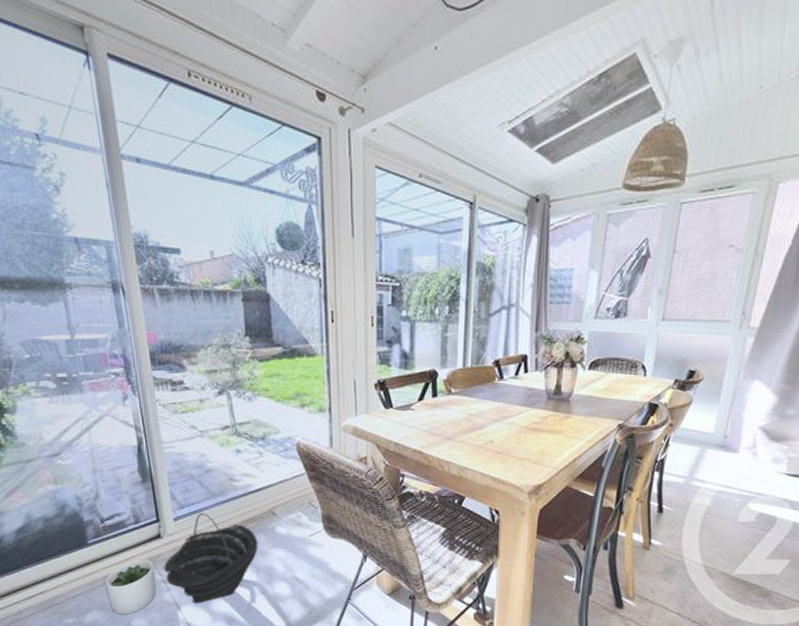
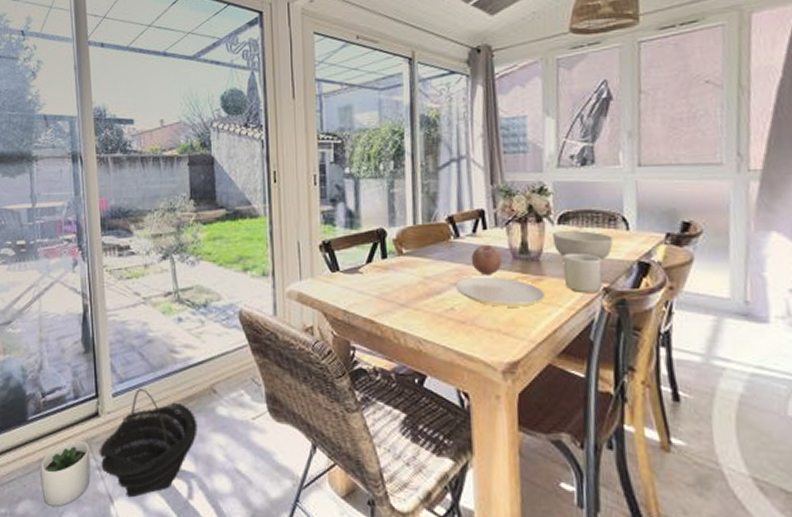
plate: none [495,414,571,440] -> present [454,276,546,307]
fruit: none [511,386,538,412] -> present [471,244,503,275]
bowl: none [582,376,633,401] -> present [552,231,614,260]
mug: none [587,394,621,429] -> present [562,252,603,294]

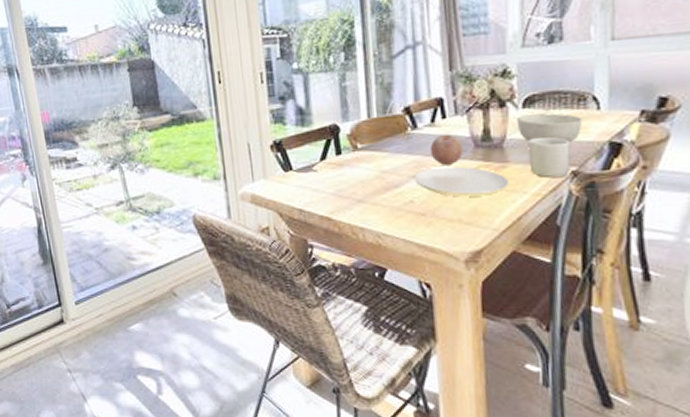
planter: present [41,440,90,508] -> none [14,346,63,408]
basket: present [100,389,198,498] -> none [68,296,162,396]

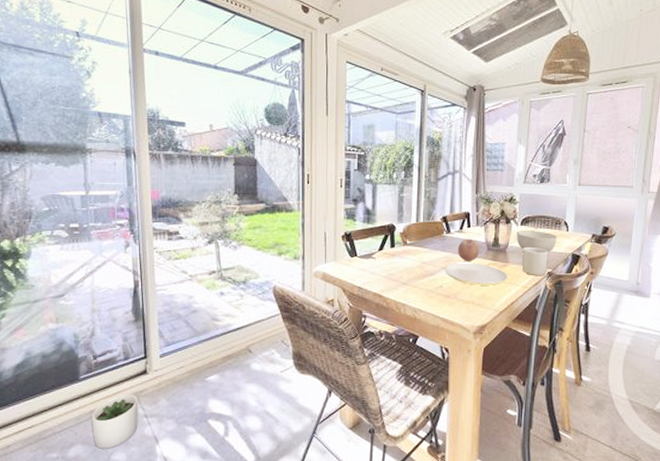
planter: none [14,346,63,408] -> present [92,394,139,450]

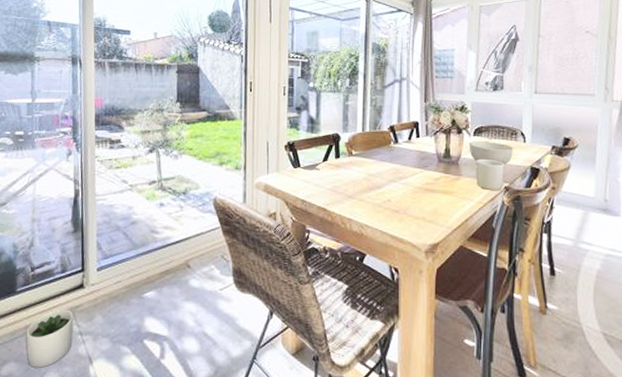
plate: present [444,262,508,286] -> none [392,175,462,200]
fruit: present [457,238,480,261] -> none [406,149,430,174]

